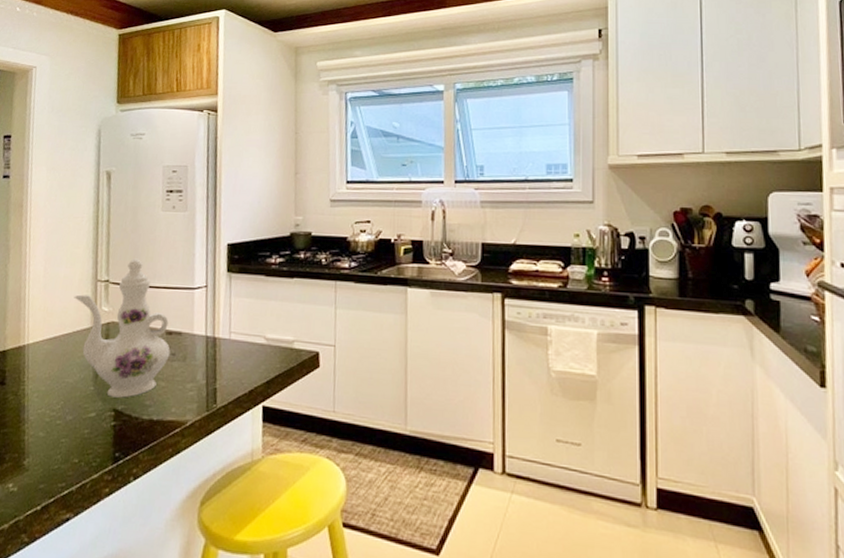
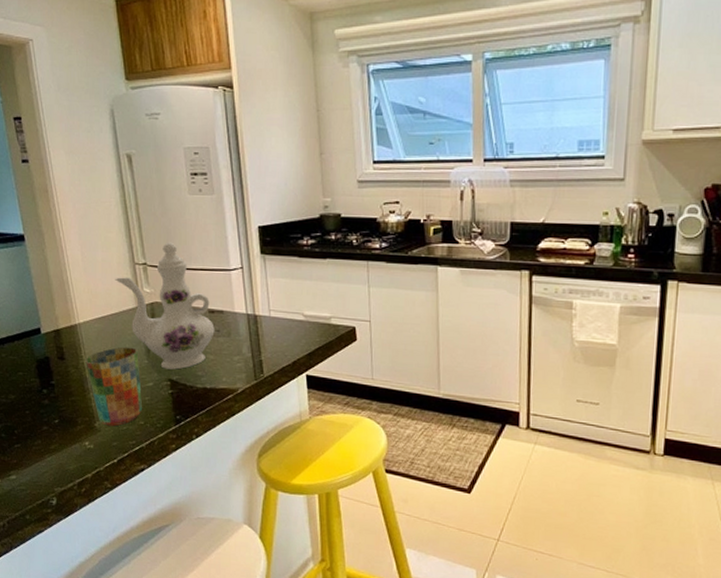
cup: none [26,371,85,465] -> present [85,347,142,427]

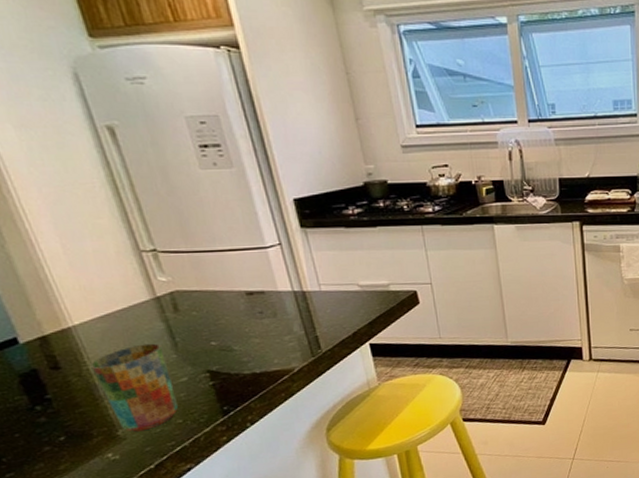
ewer: present [115,242,215,370] -> none [116,223,257,361]

